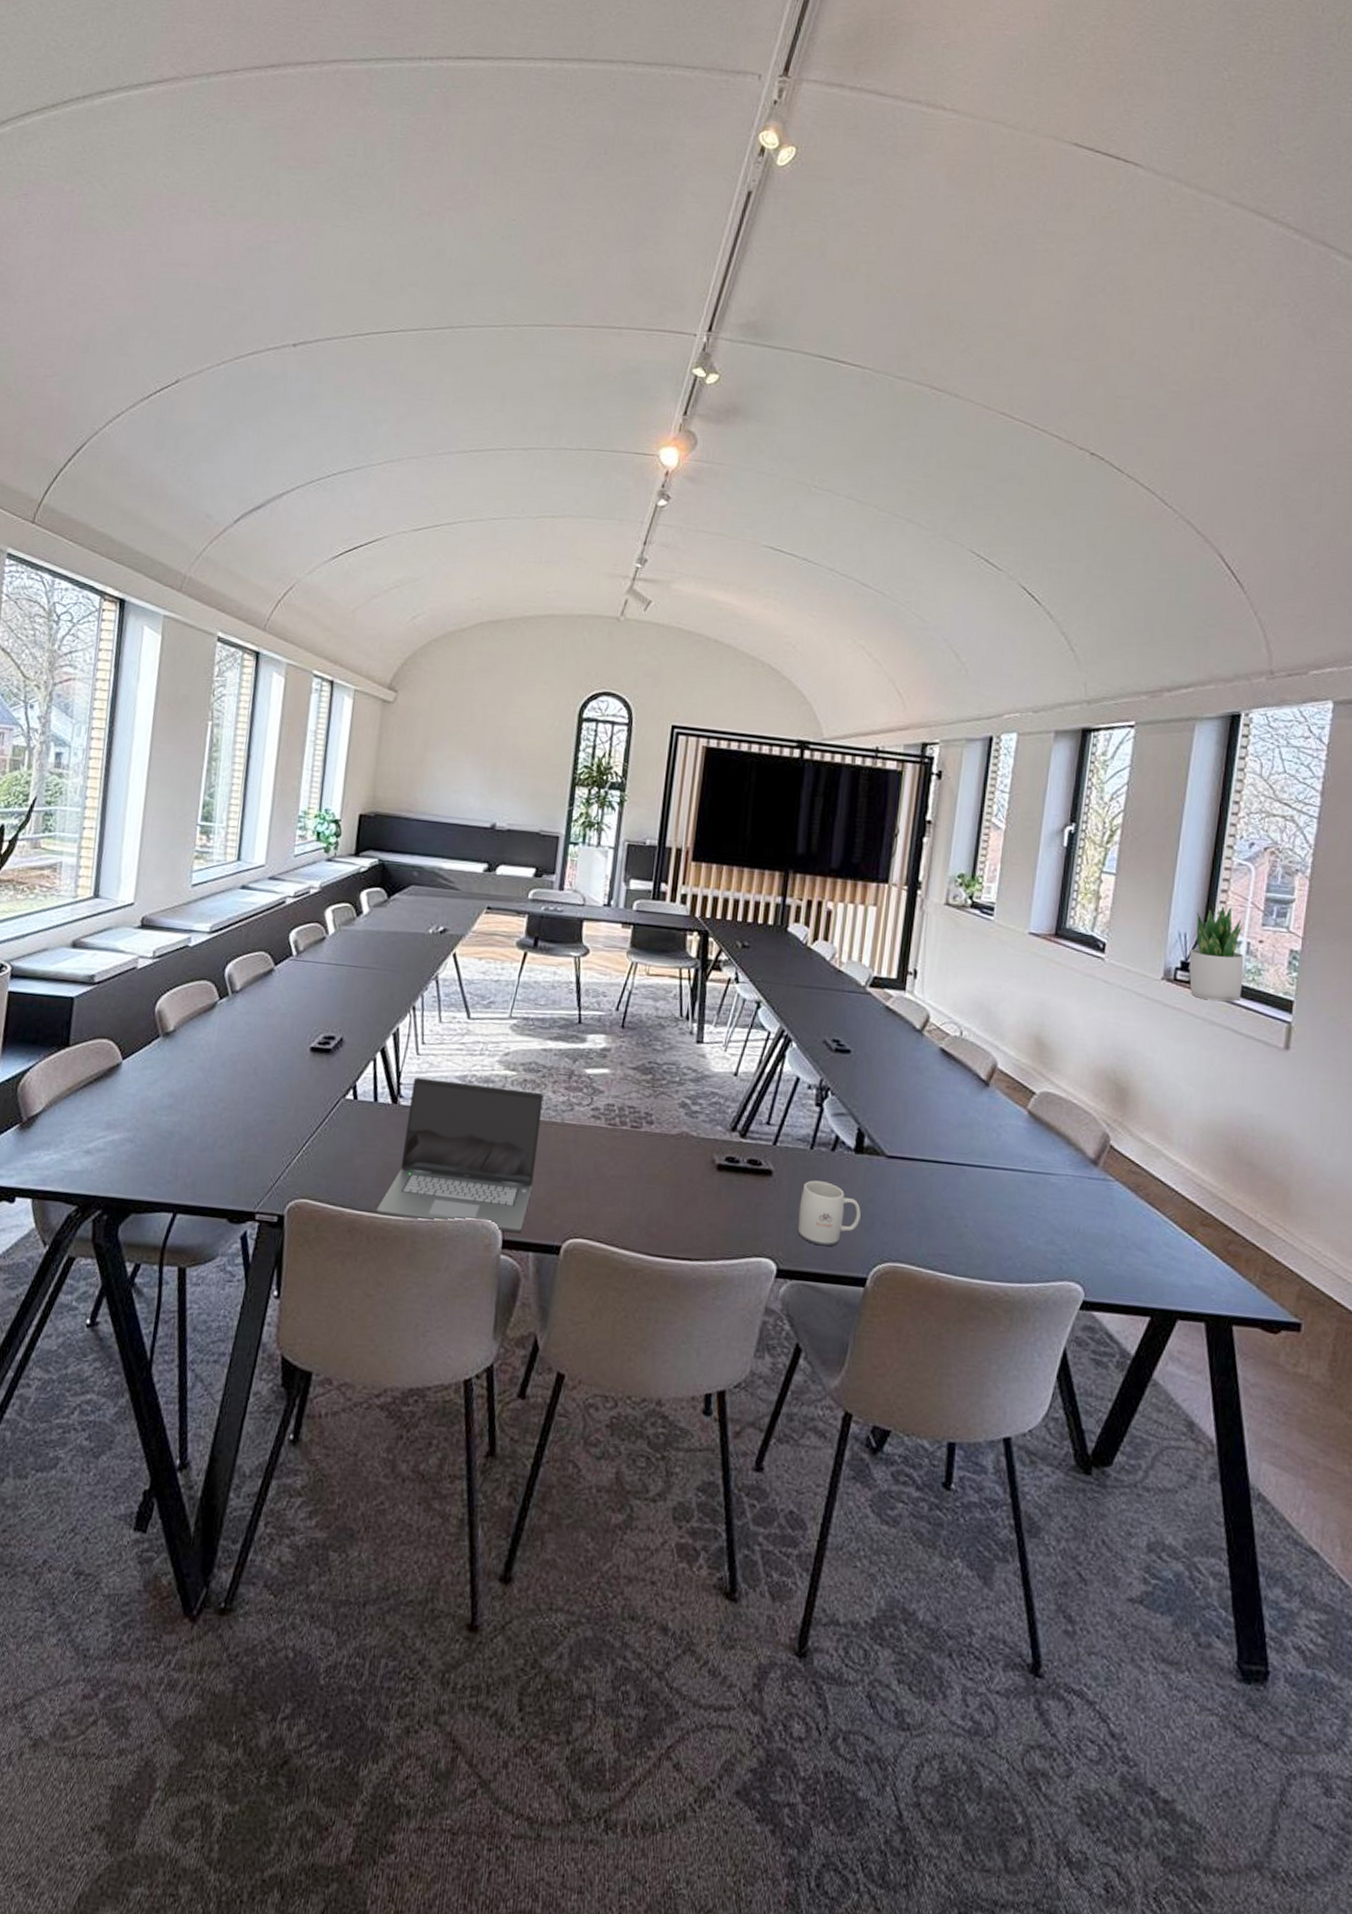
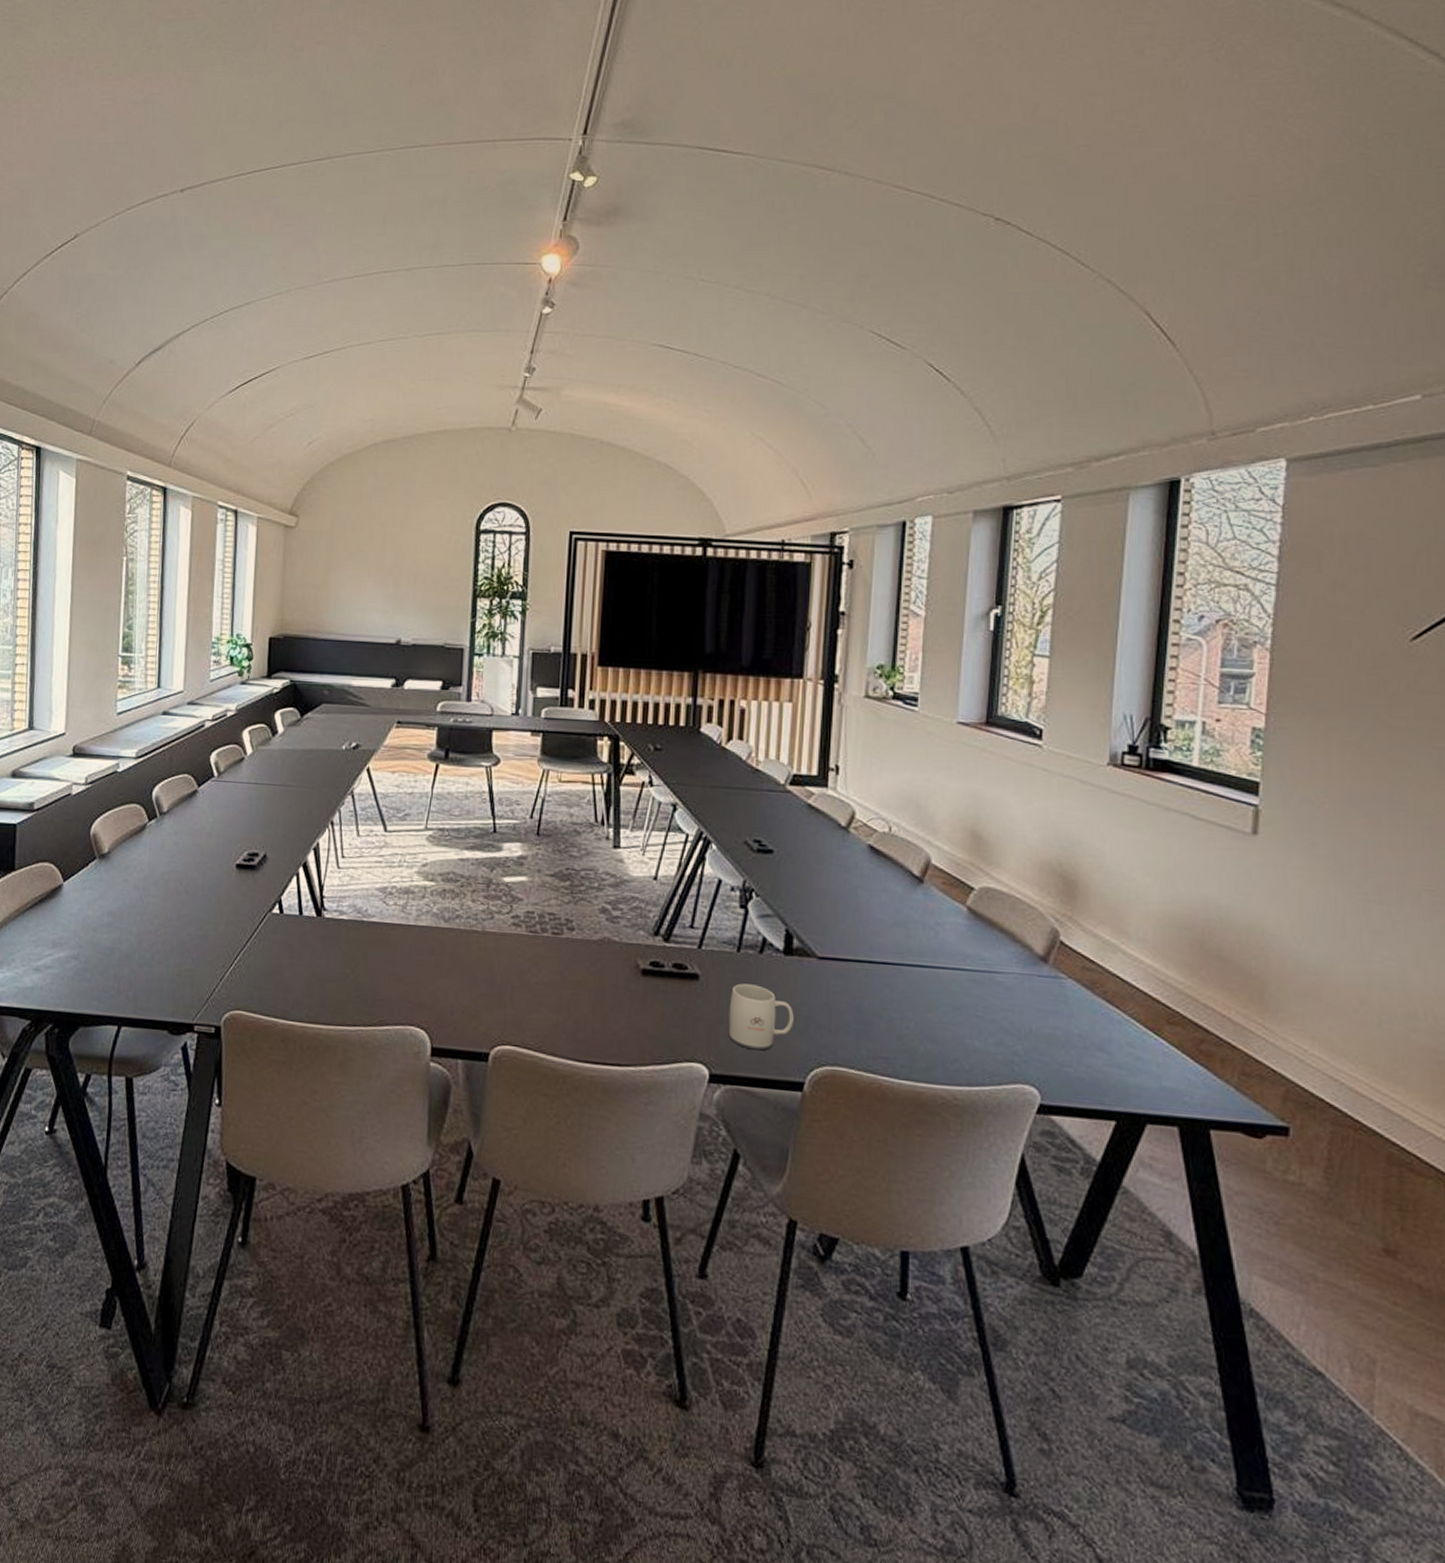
laptop: present [377,1077,544,1233] -> none [308,890,463,1041]
planter: present [1189,906,1244,1003] -> none [1137,685,1200,787]

